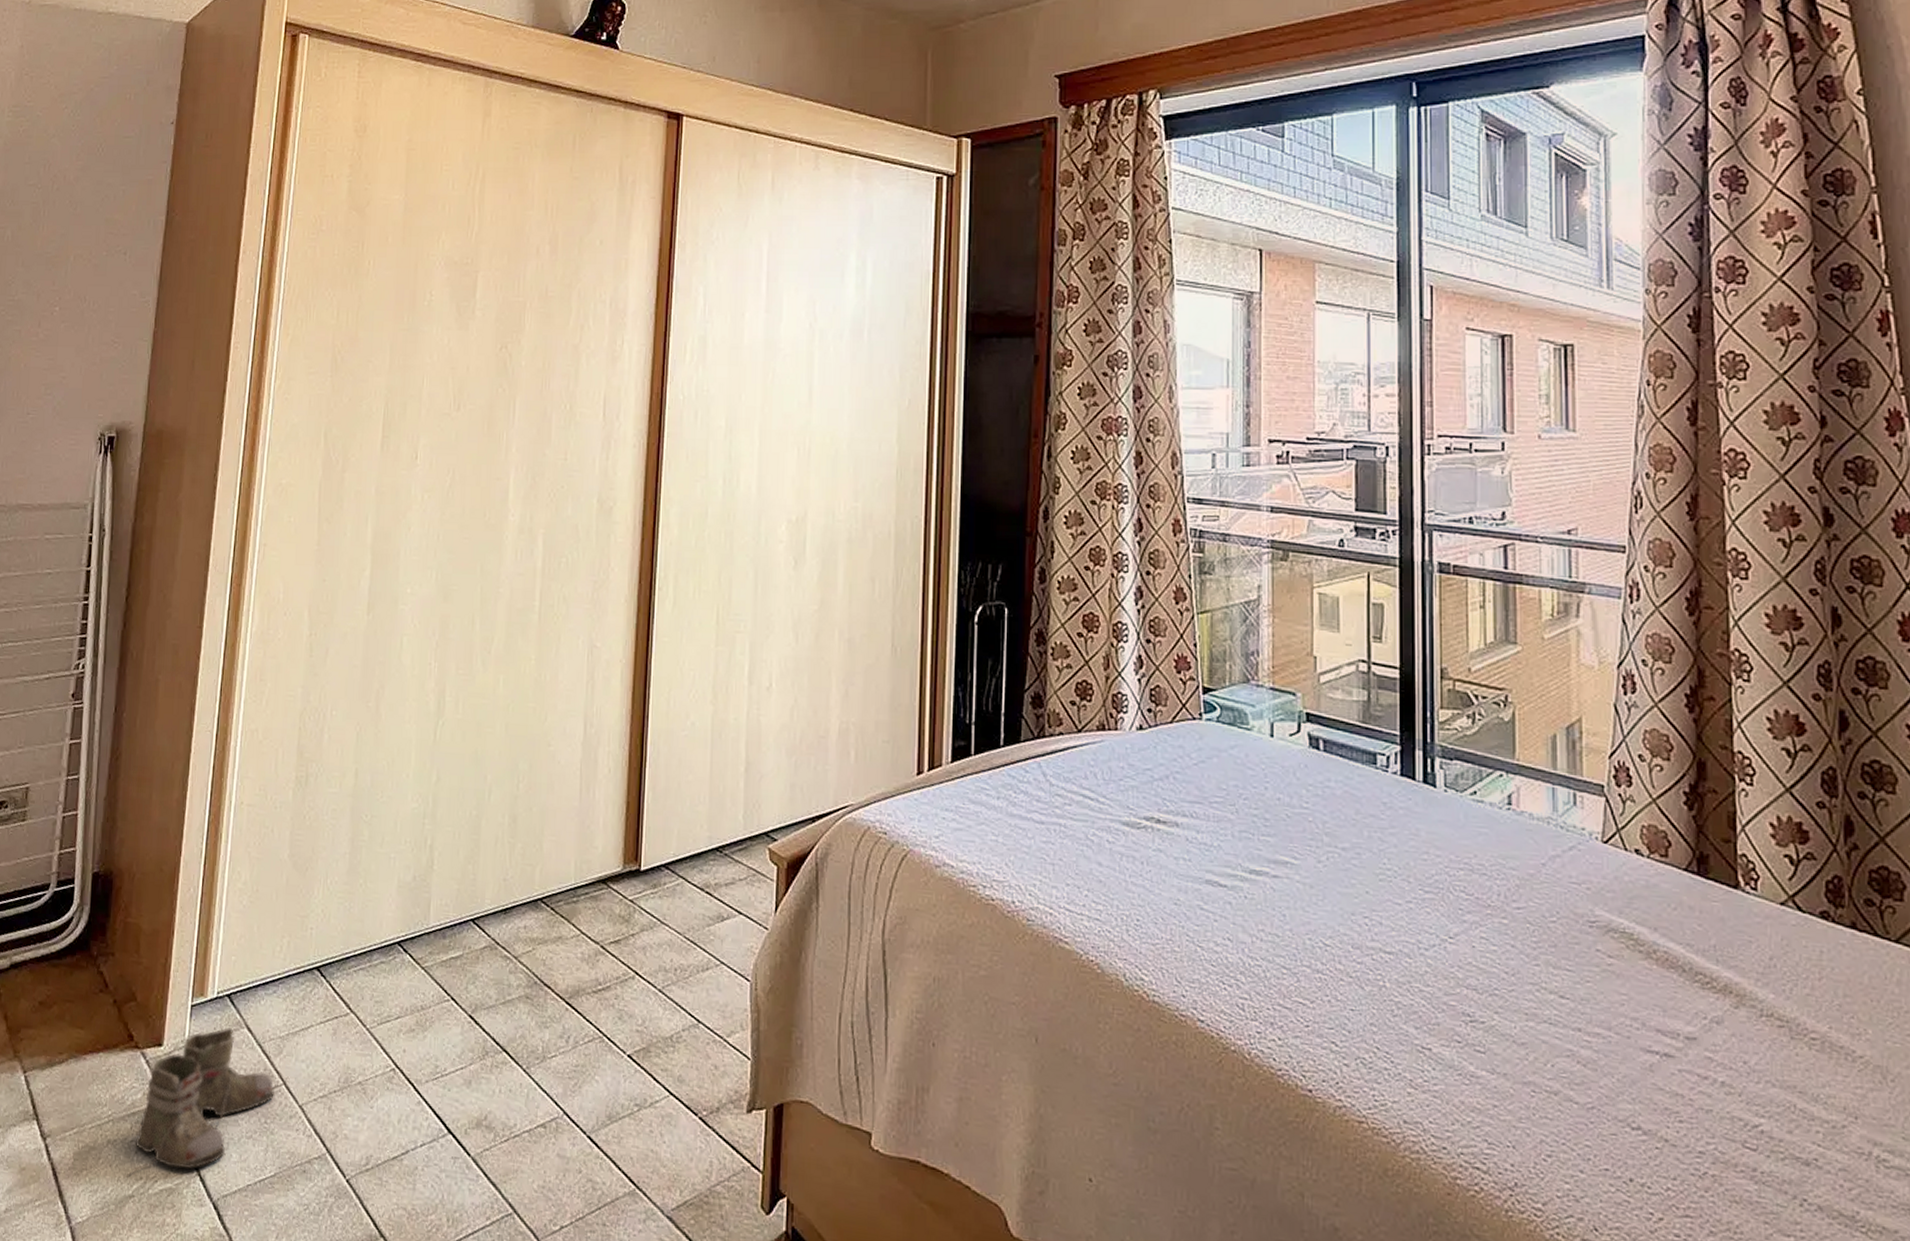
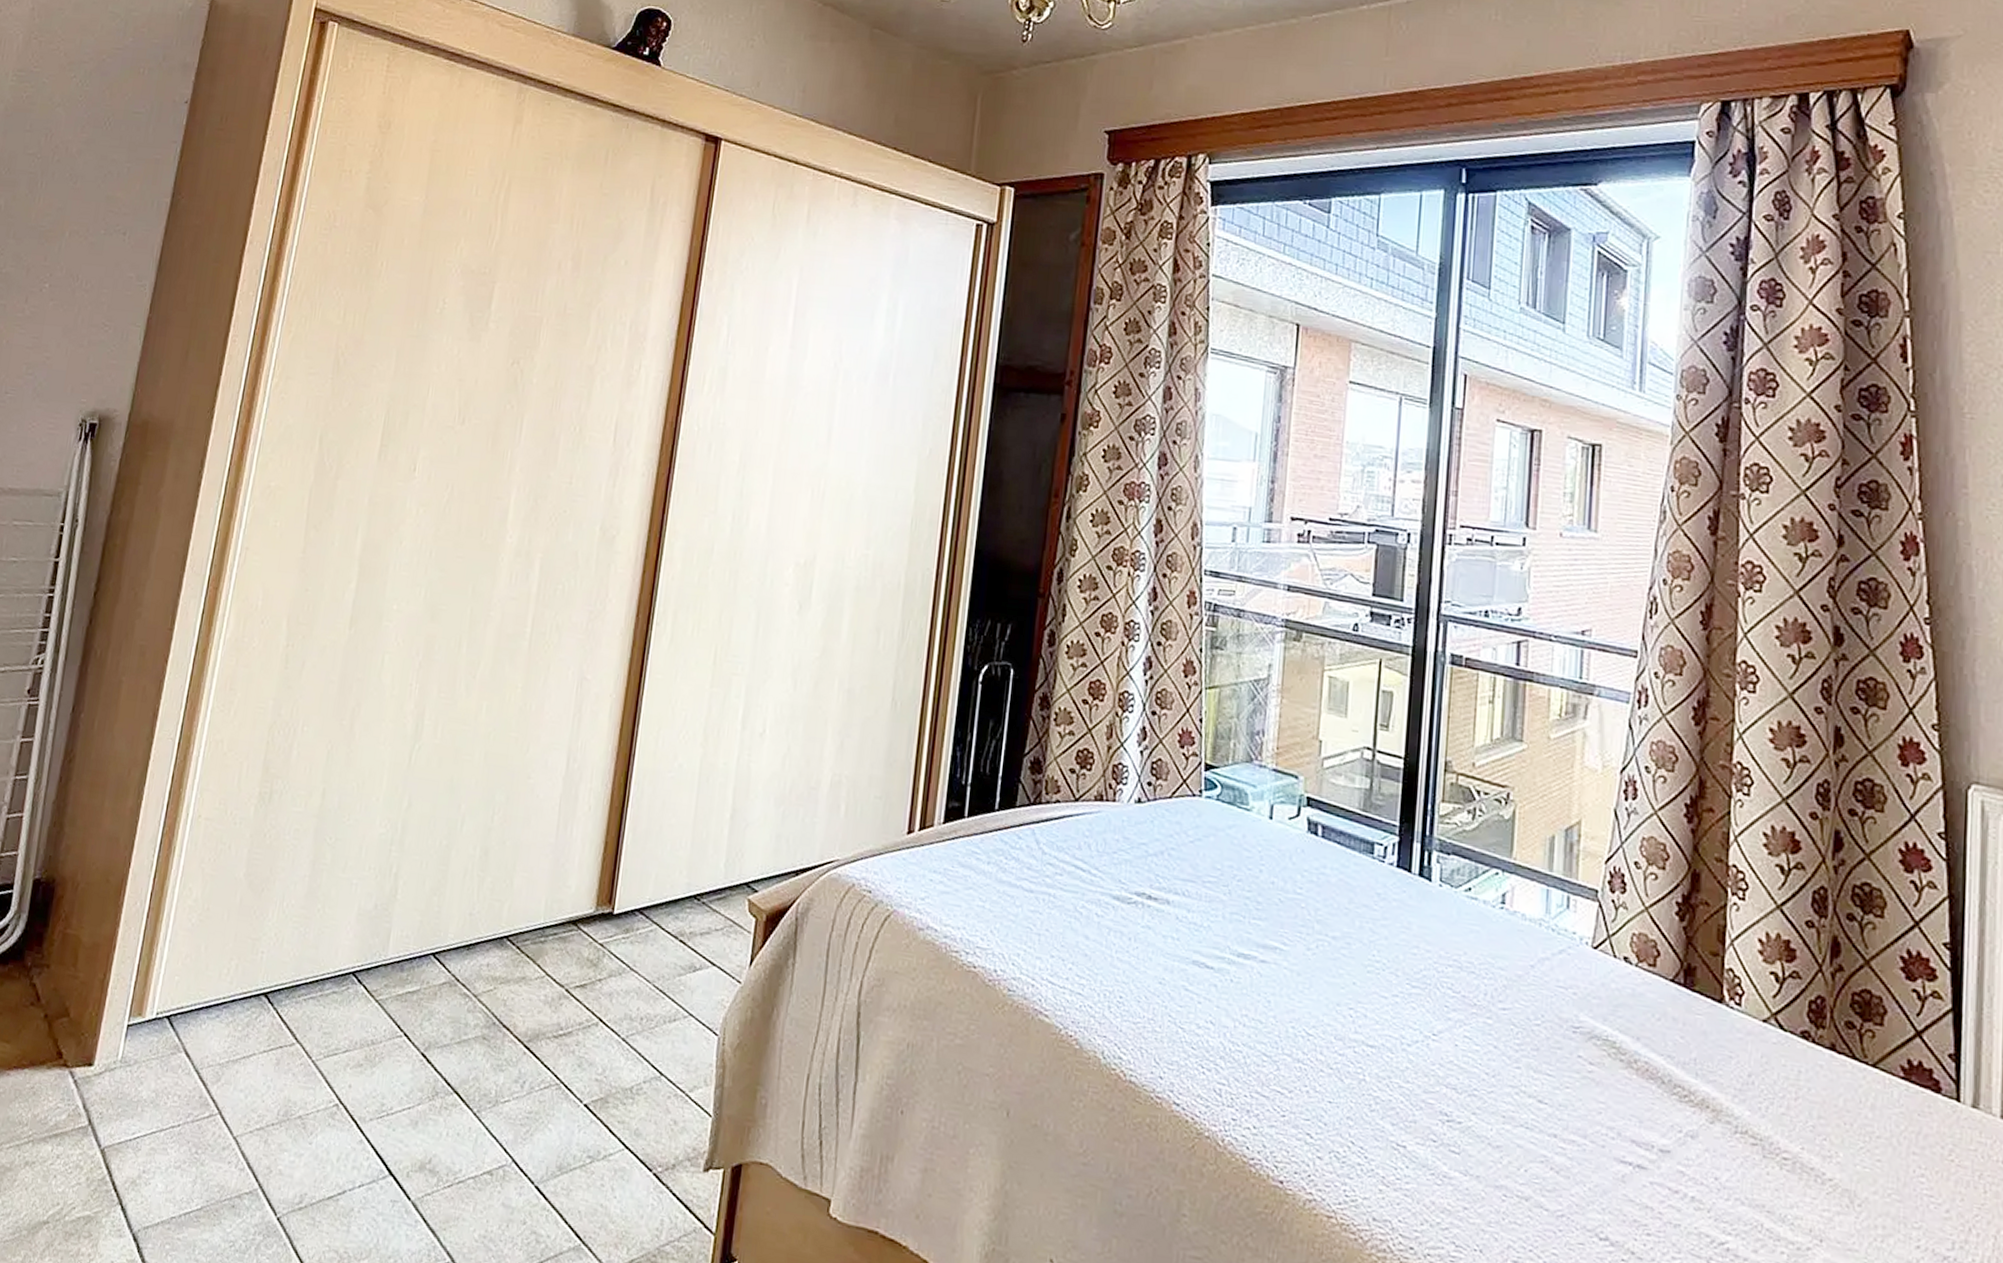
boots: present [126,1028,276,1178] -> none [42,1051,210,1202]

